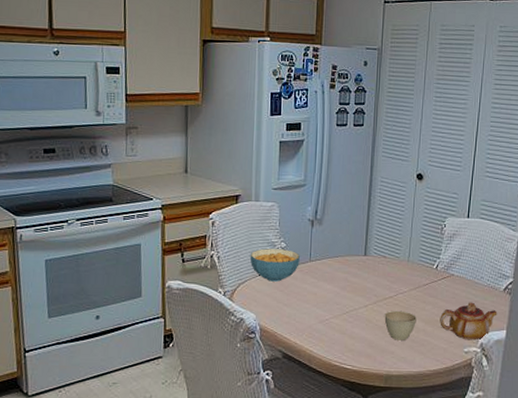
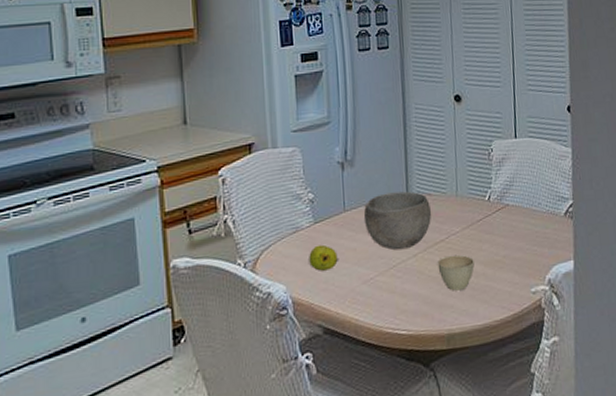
cereal bowl: present [249,248,300,282] -> none [272,201,332,242]
fruit: none [277,286,302,308] -> present [309,244,339,271]
bowl: none [325,251,385,300] -> present [363,191,432,250]
teapot: present [440,302,498,340] -> none [500,233,562,278]

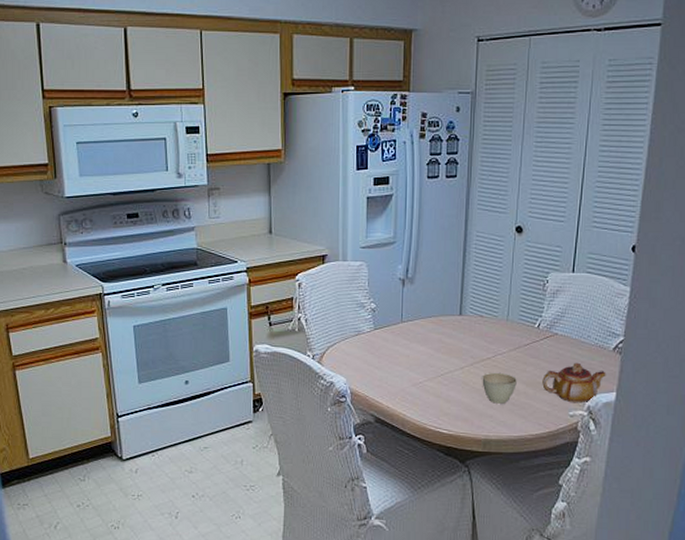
fruit: present [309,244,339,271] -> none [367,348,394,370]
bowl: present [363,191,432,250] -> none [418,310,482,362]
teapot: none [500,233,562,278] -> present [542,362,606,402]

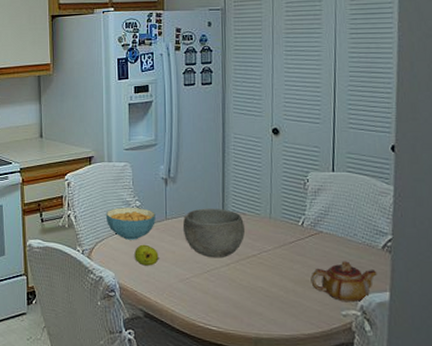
cereal bowl: none [338,310,391,344] -> present [105,207,155,240]
fruit: none [367,348,394,370] -> present [134,244,160,266]
bowl: none [418,310,482,362] -> present [182,208,246,258]
cup: present [482,372,518,404] -> none [248,269,286,302]

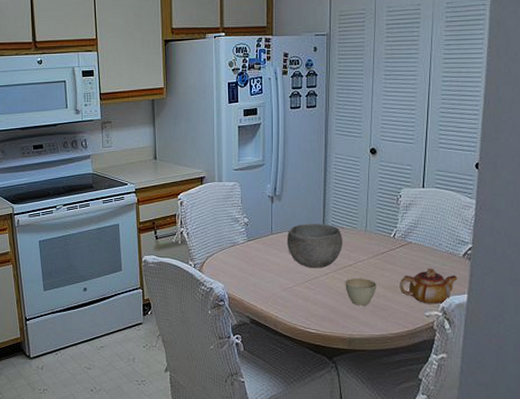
cereal bowl: present [105,207,155,240] -> none [216,224,262,254]
fruit: present [134,244,160,266] -> none [242,257,265,277]
cup: none [248,269,286,302] -> present [345,277,378,306]

